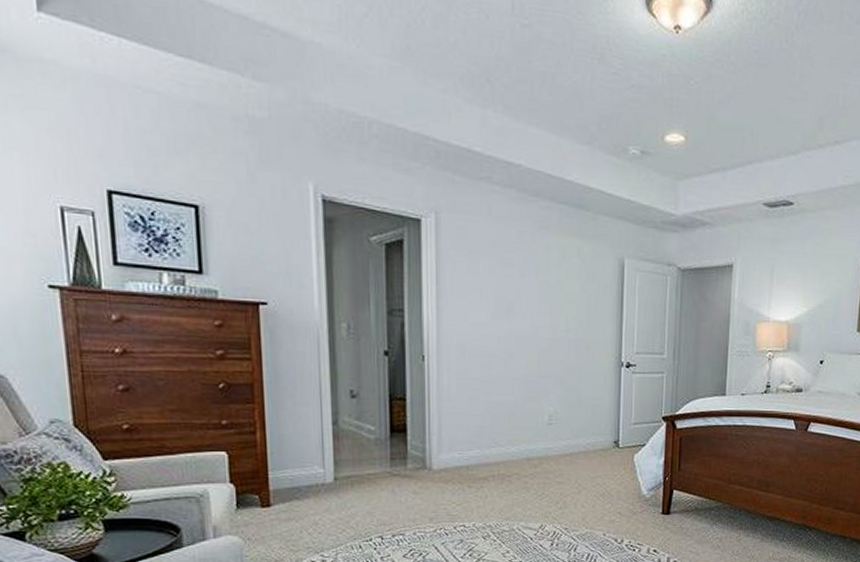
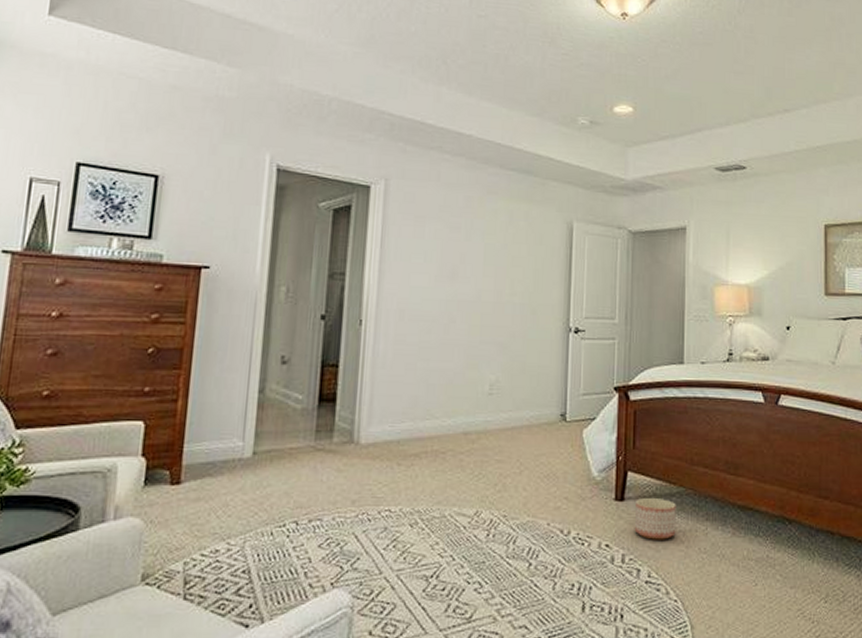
planter: none [678,512,715,546] -> present [634,498,676,540]

